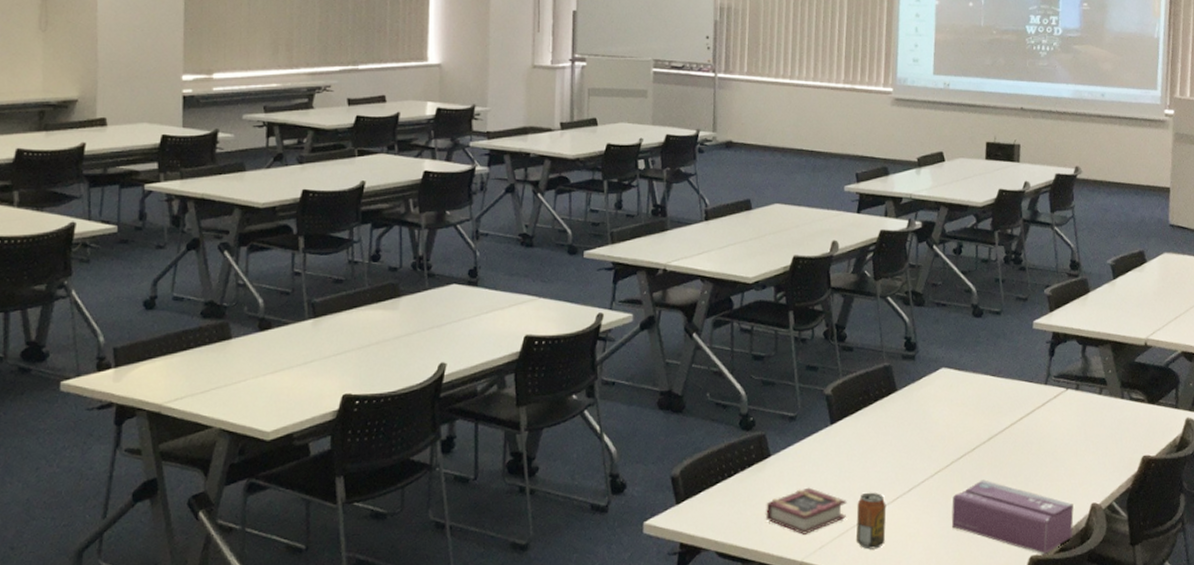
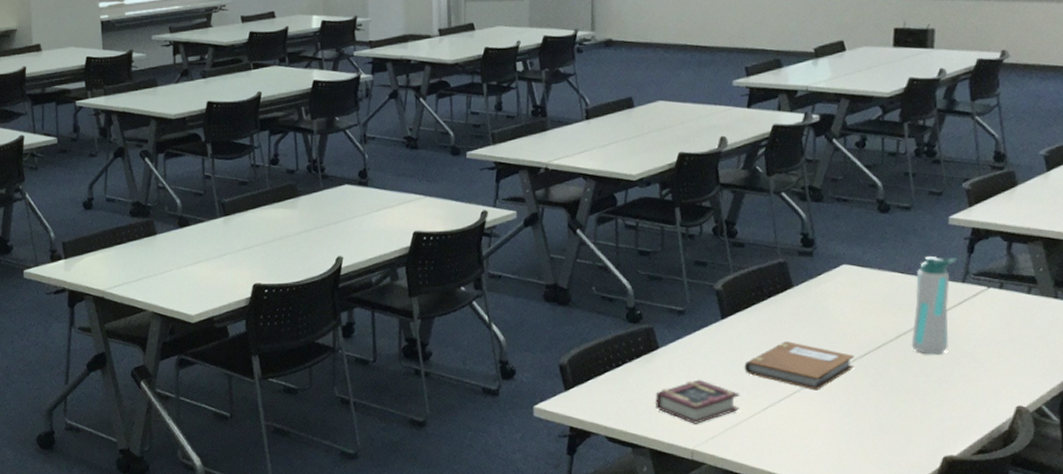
notebook: none [851,446,952,495] -> present [744,341,854,391]
beverage can: present [855,492,887,550] -> none [749,386,783,442]
tissue box: present [951,479,1074,555] -> none [854,378,995,456]
water bottle: none [1001,360,1041,456] -> present [911,257,958,355]

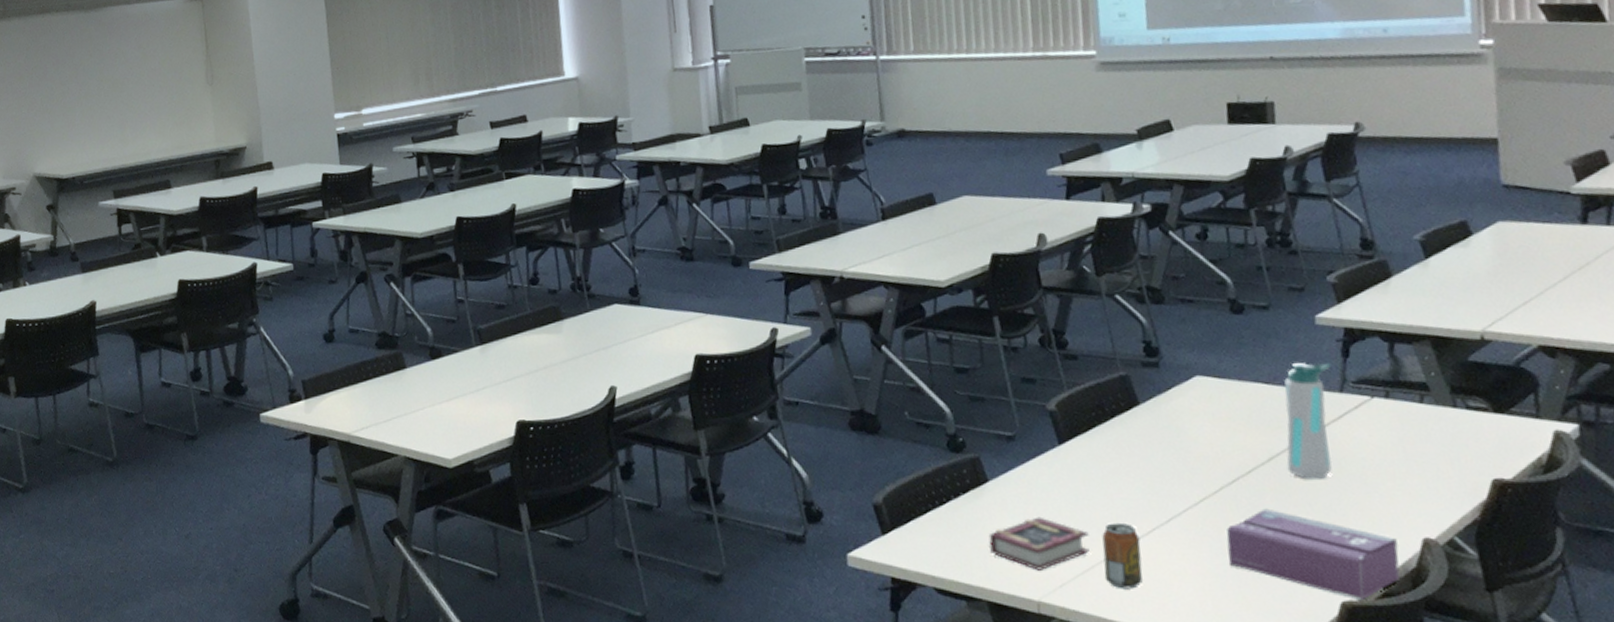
notebook: present [744,341,854,391] -> none [1090,468,1222,526]
beverage can: none [749,386,783,442] -> present [1102,522,1143,589]
tissue box: none [854,378,995,456] -> present [1226,508,1400,601]

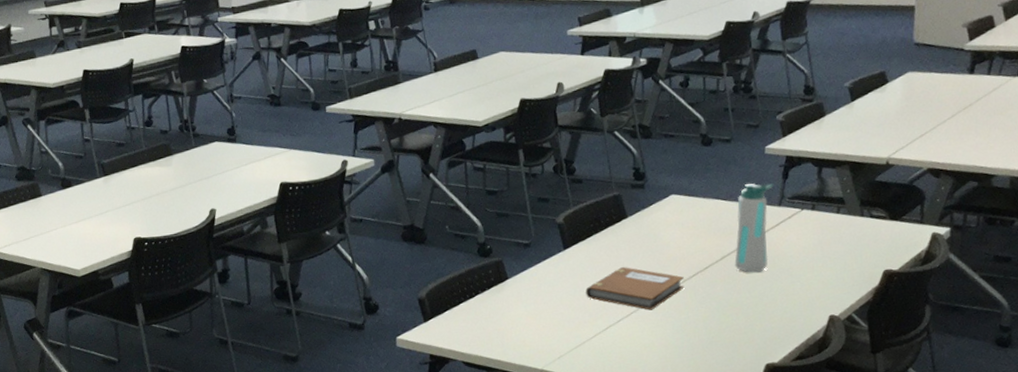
book: present [988,516,1090,571] -> none [505,305,583,346]
notebook: none [1090,468,1222,526] -> present [585,267,684,310]
beverage can: present [1102,522,1143,589] -> none [592,308,621,359]
tissue box: present [1226,508,1400,601] -> none [685,295,811,363]

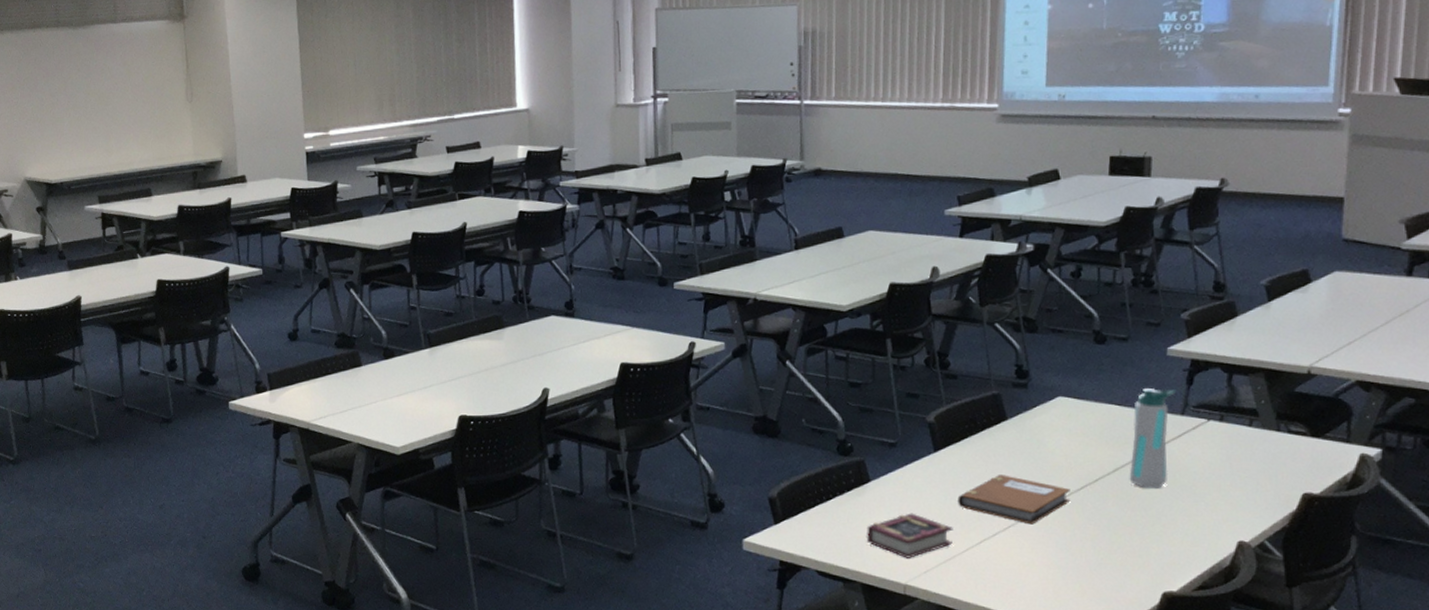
book: none [505,305,583,346] -> present [866,513,953,558]

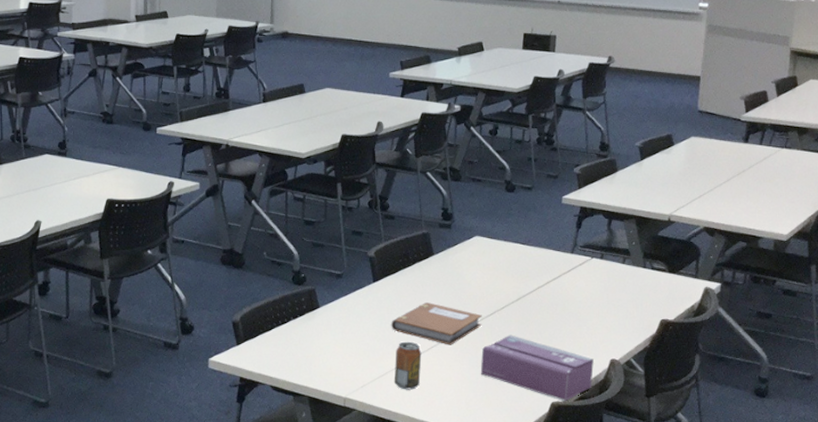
book: present [866,513,953,558] -> none [314,335,387,375]
beverage can: none [963,520,997,576] -> present [394,341,422,390]
tissue box: none [1070,512,1216,592] -> present [480,334,594,402]
water bottle: present [1129,389,1177,488] -> none [529,231,568,315]

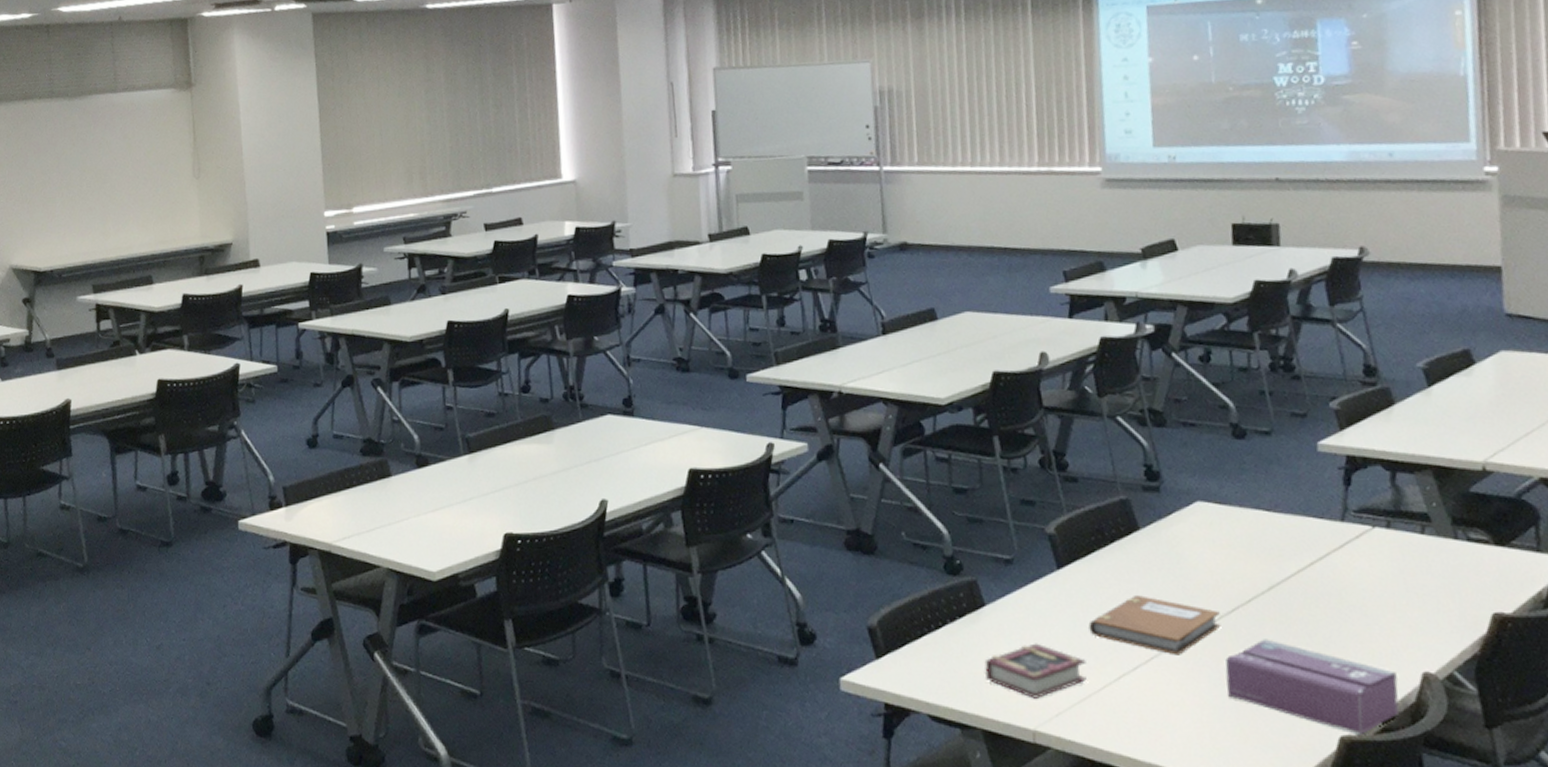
book: none [314,335,387,375] -> present [984,643,1087,699]
beverage can: present [394,341,422,390] -> none [1099,650,1140,720]

